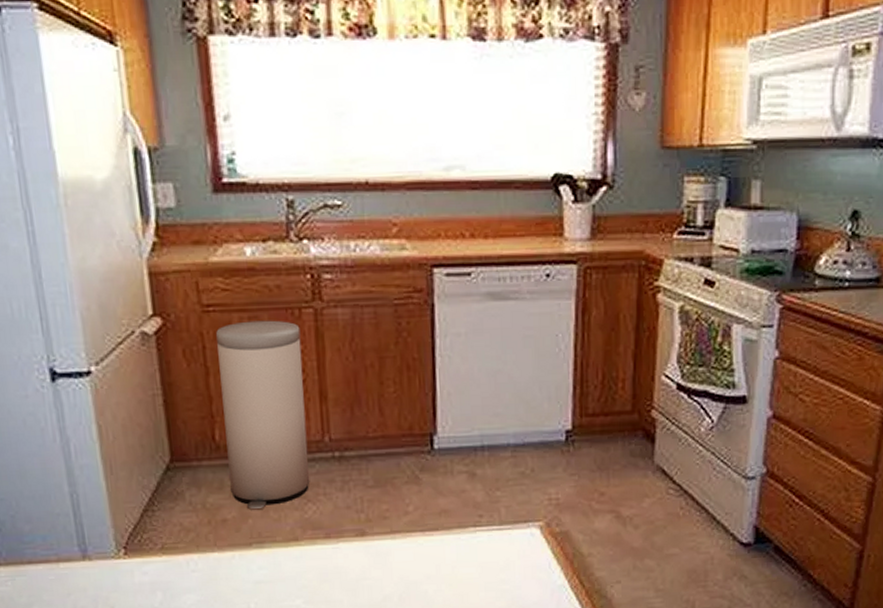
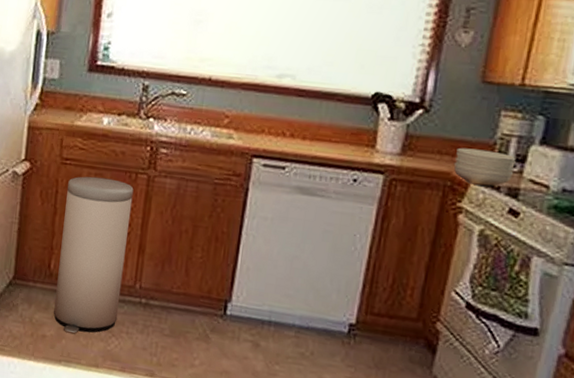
bowl: none [645,221,705,261] -> present [453,147,516,188]

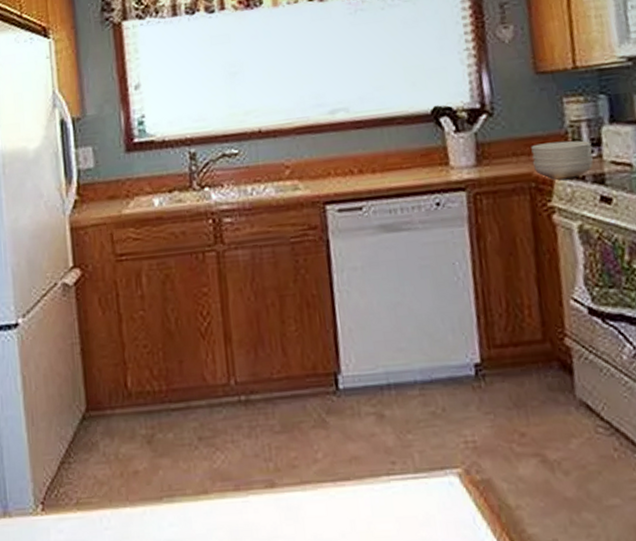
pedal bin: present [54,176,134,334] -> none [128,265,218,461]

